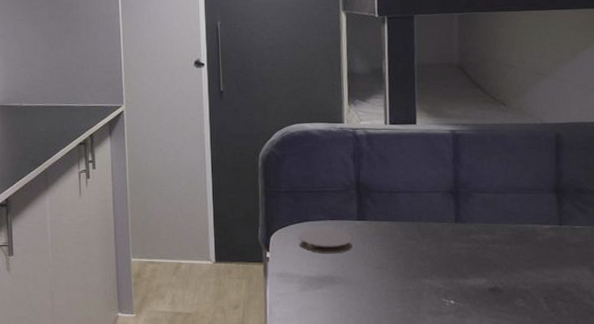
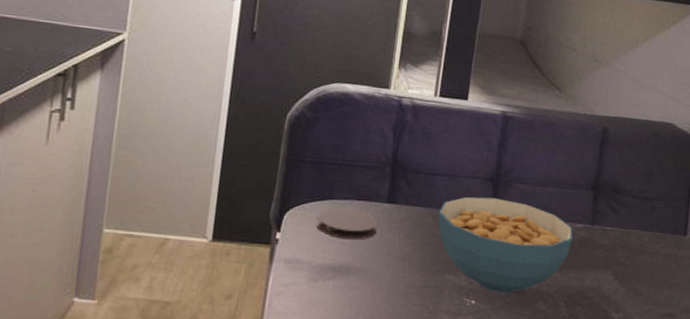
cereal bowl: none [406,208,542,293] -> present [438,196,573,294]

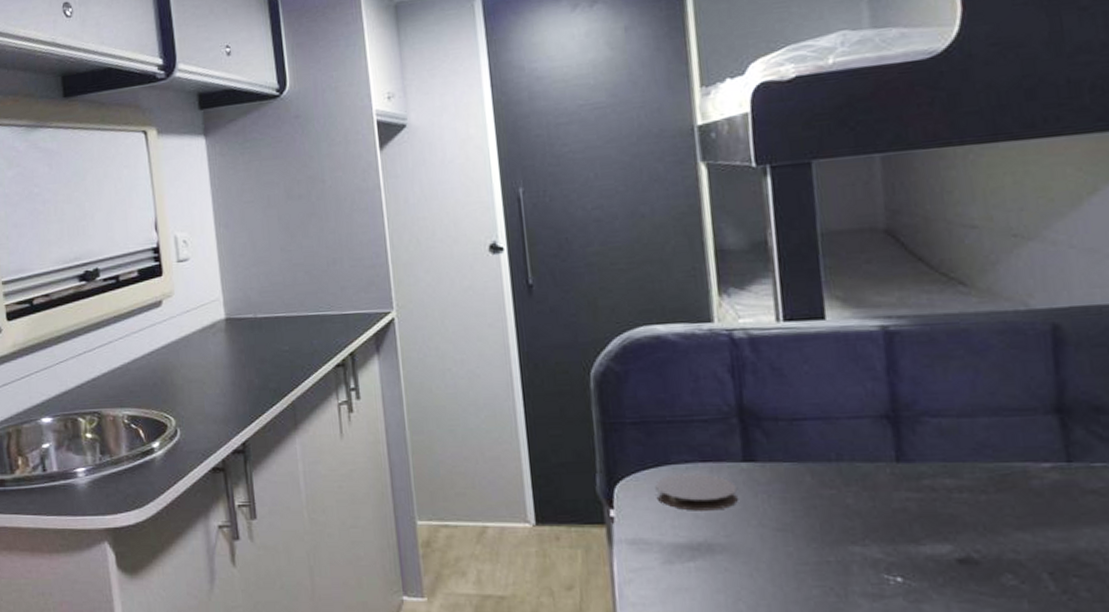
cereal bowl: present [438,196,573,294] -> none [818,440,1040,566]

